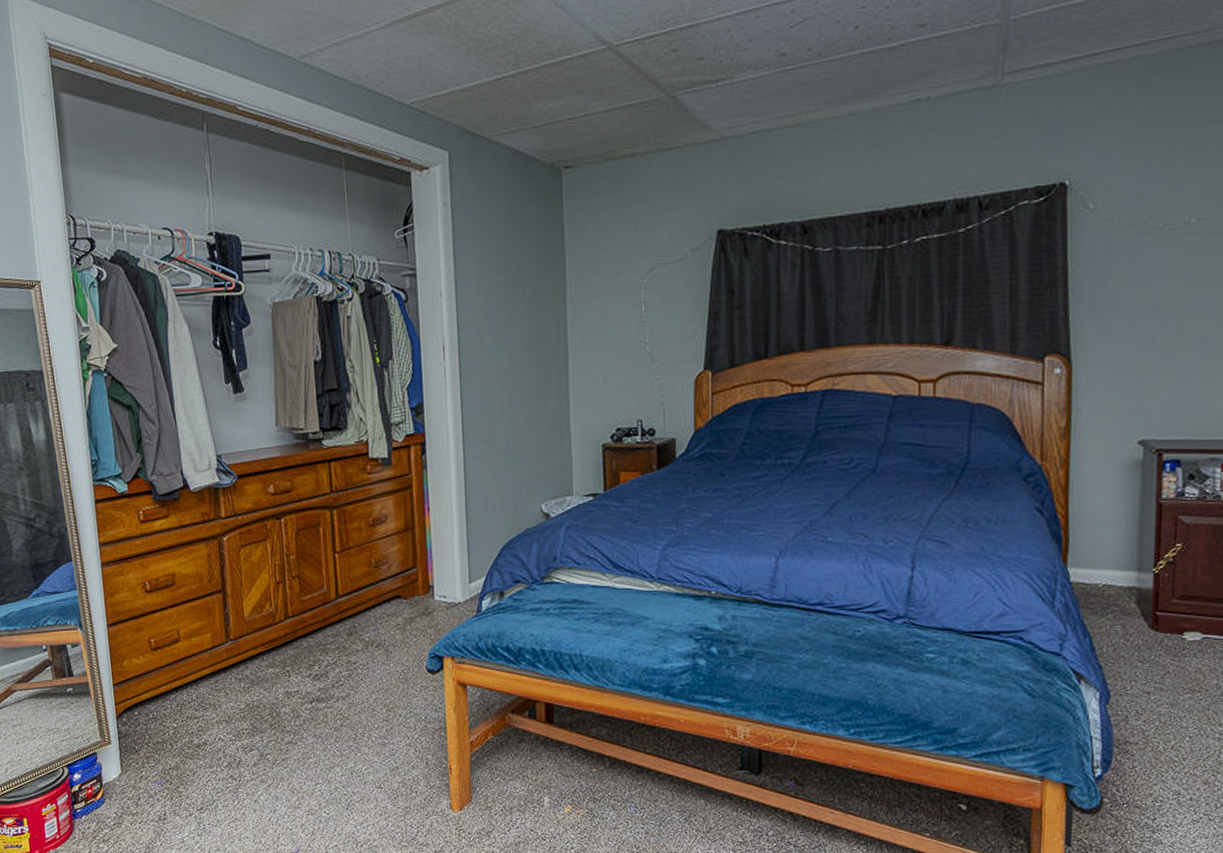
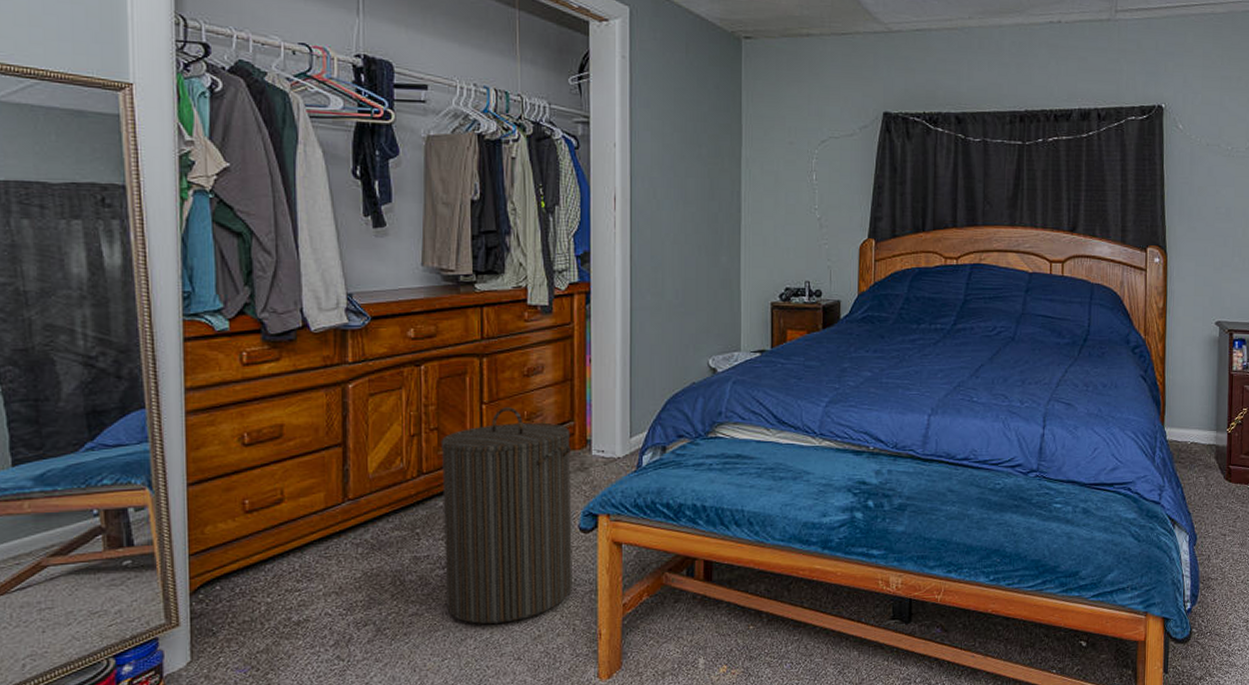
laundry hamper: none [302,555,424,754] -> present [440,407,572,624]

